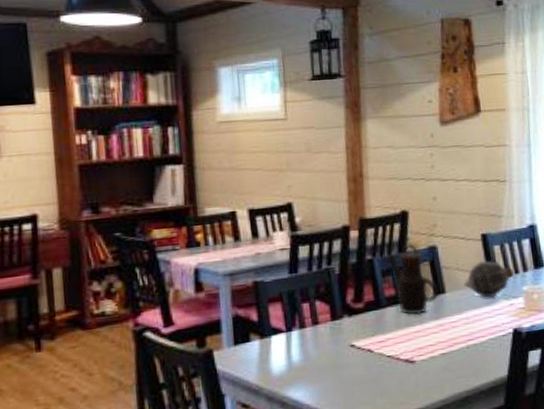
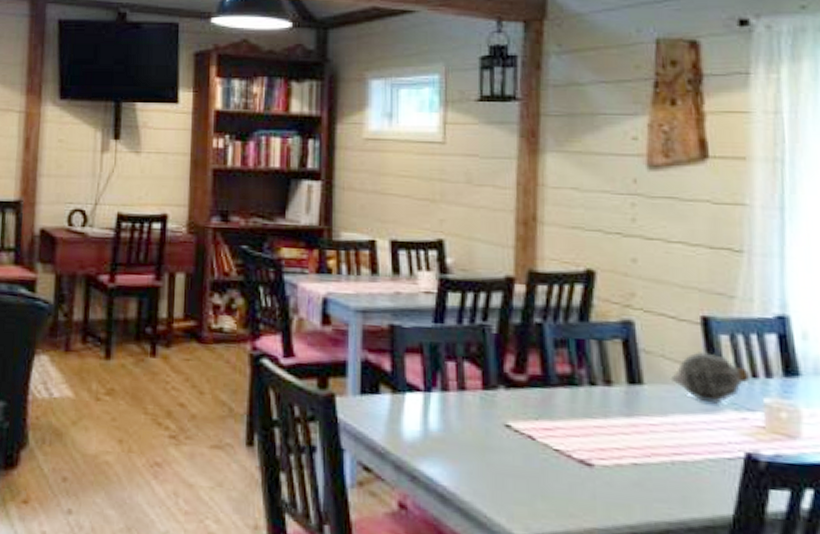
teapot: present [387,242,439,316] -> none [562,311,633,405]

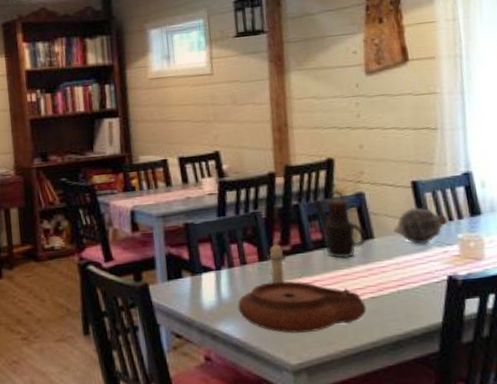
plate: none [449,418,625,497] -> present [238,280,367,333]
candle: none [494,368,521,422] -> present [267,242,287,283]
teapot: none [562,311,633,405] -> present [312,189,367,259]

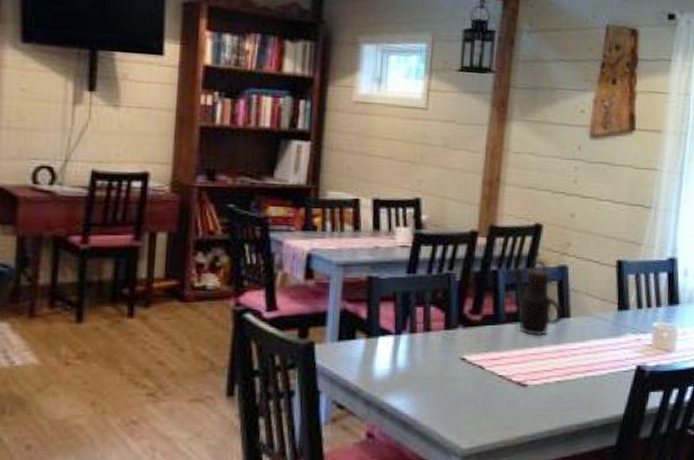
plate: present [238,280,367,333] -> none [413,354,551,414]
candle: present [267,242,287,283] -> none [454,310,476,355]
grenade: present [392,207,448,244] -> none [590,289,646,329]

